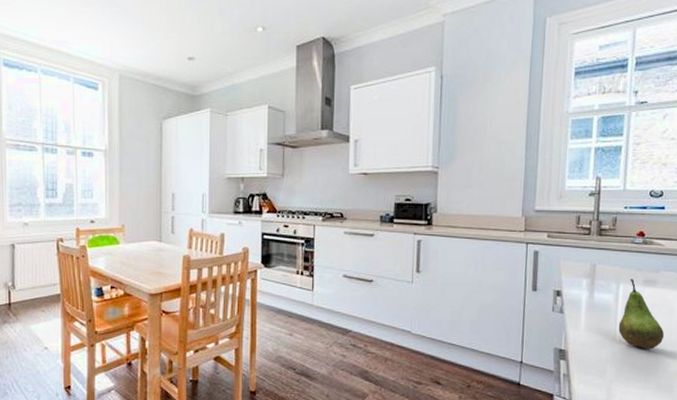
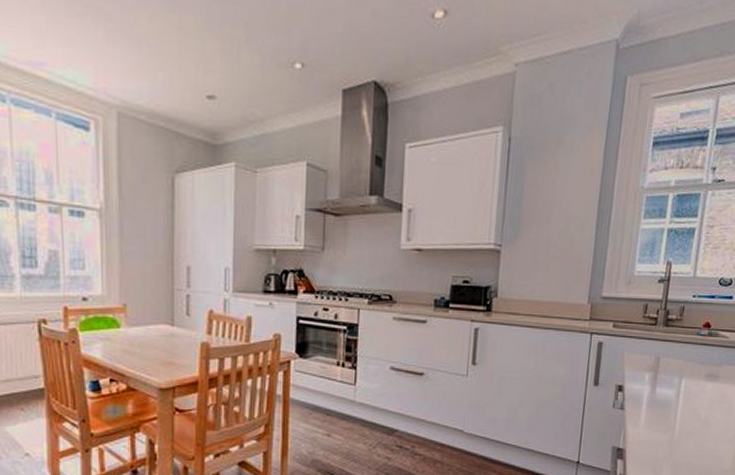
fruit: present [618,278,665,350] -> none [677,372,722,447]

